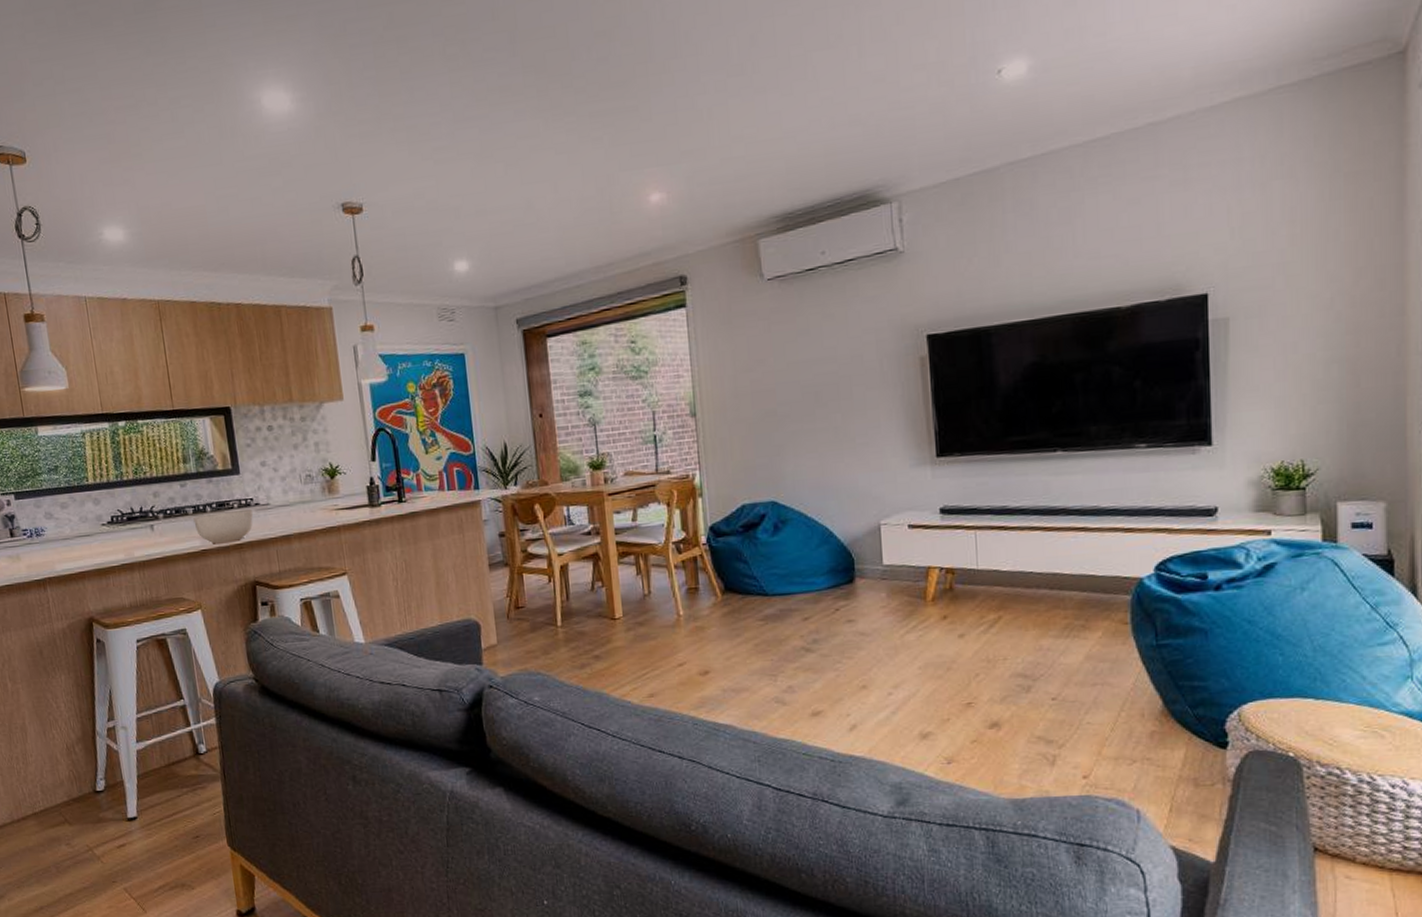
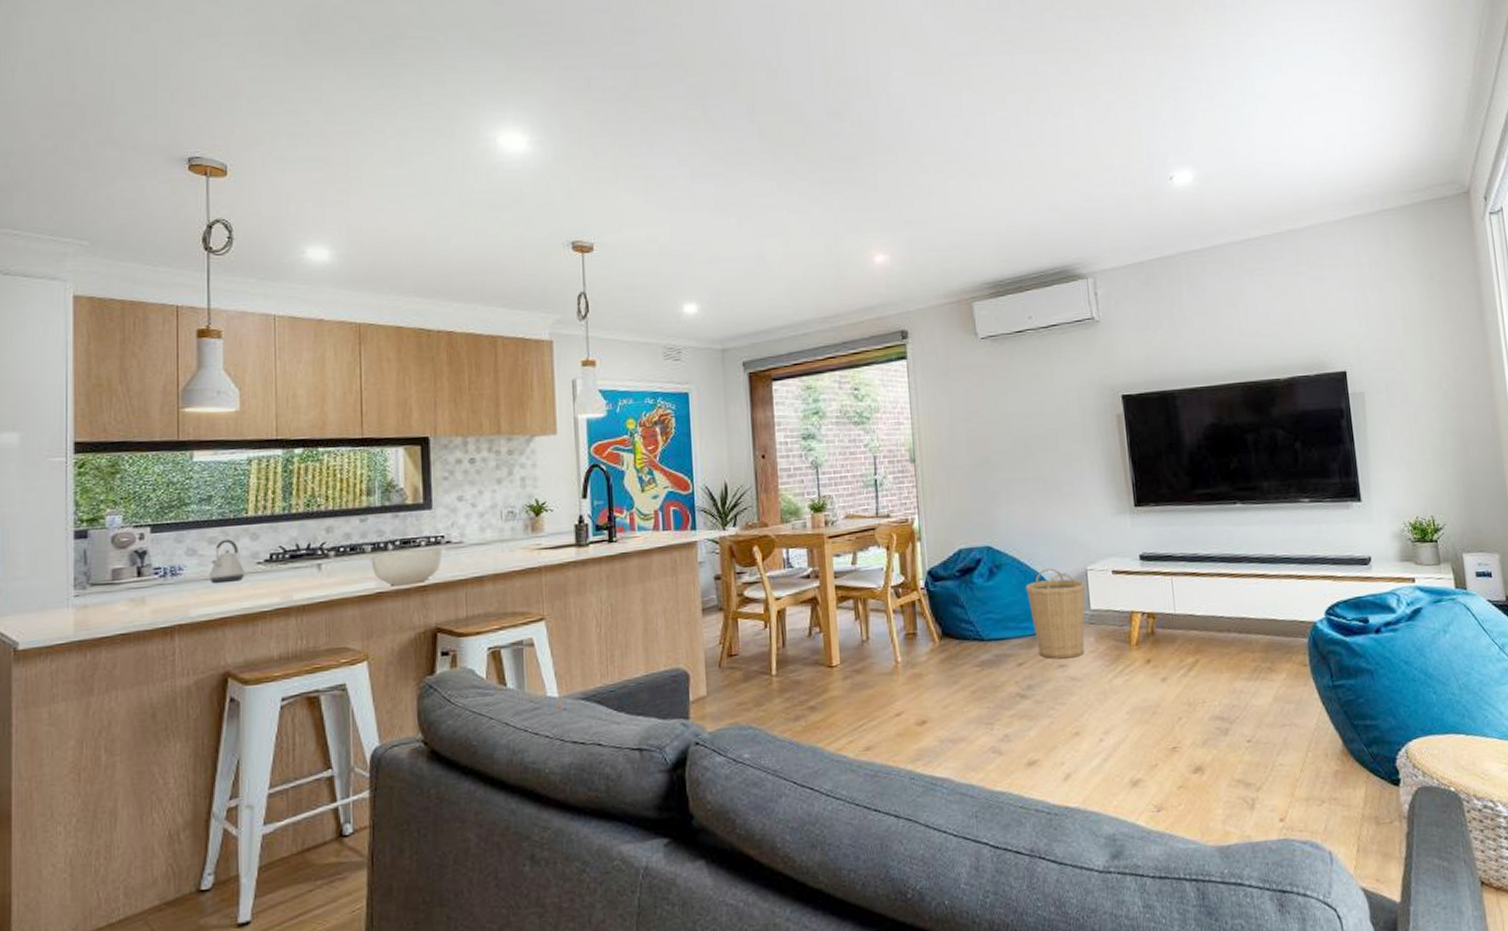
kettle: none [65,504,94,543] -> present [208,539,245,584]
basket: none [813,523,879,615] -> present [1026,568,1086,659]

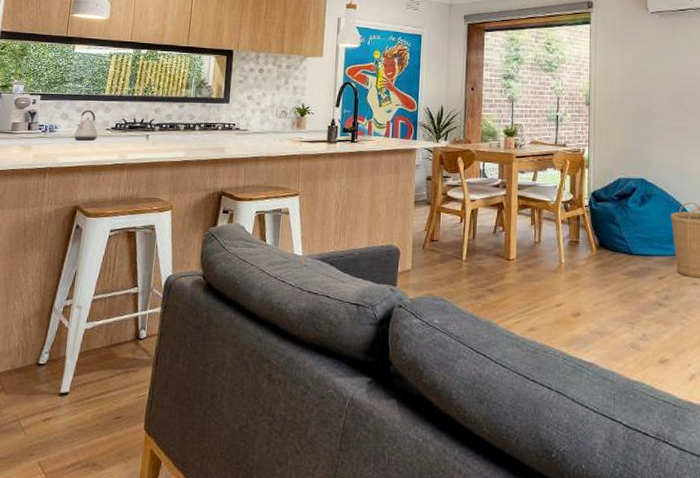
bowl: present [371,548,443,586] -> none [182,132,233,158]

